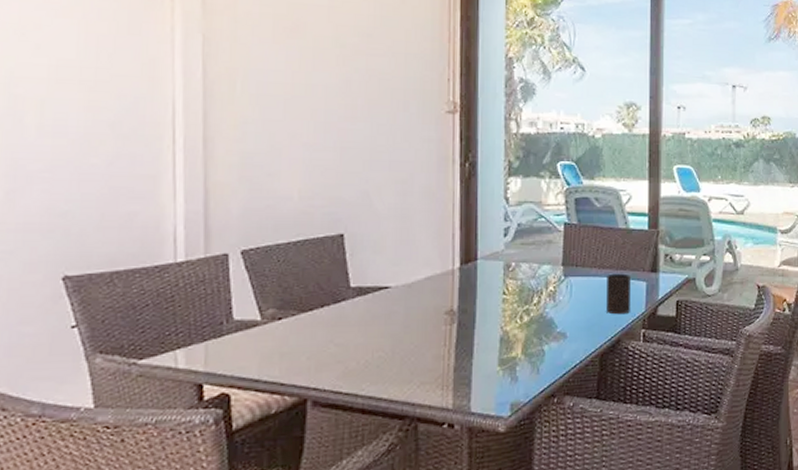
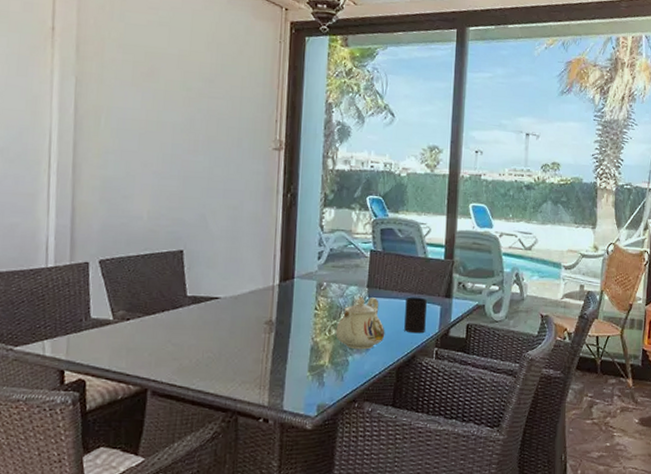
teapot: none [528,277,585,337] -> present [335,297,385,350]

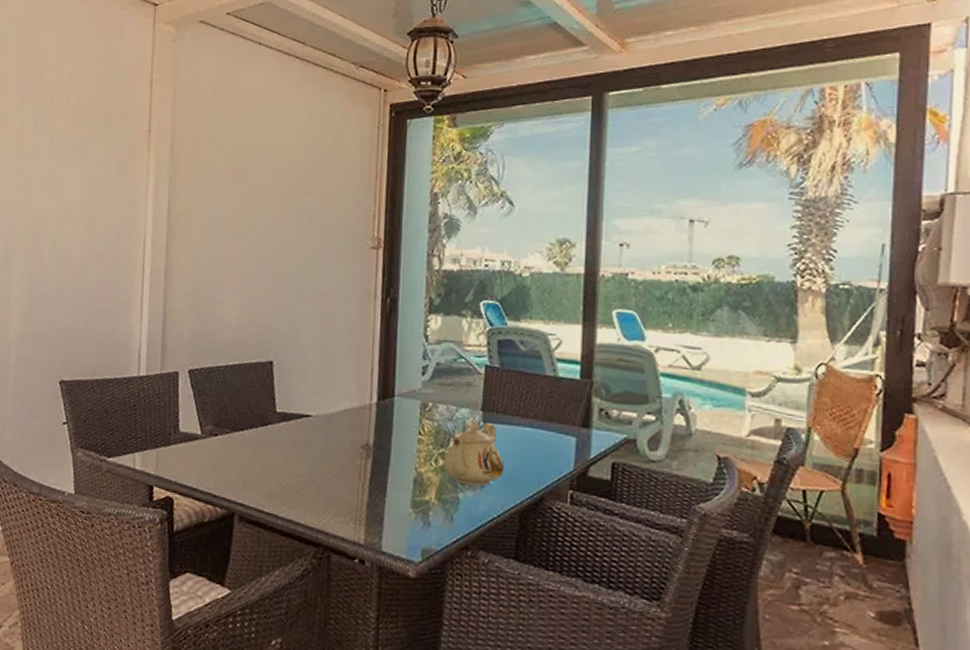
cup: present [404,297,427,334] -> none [529,424,558,471]

